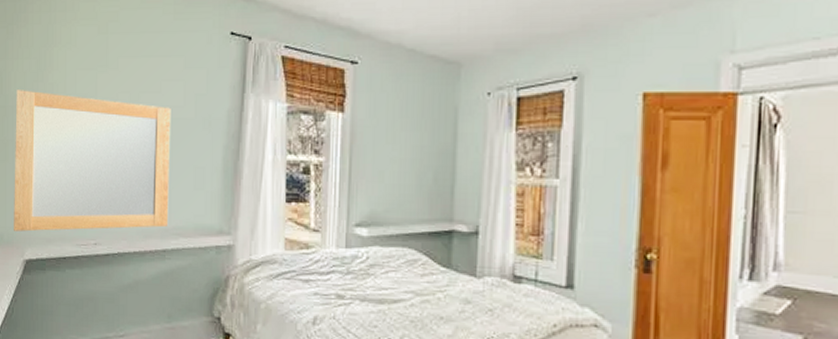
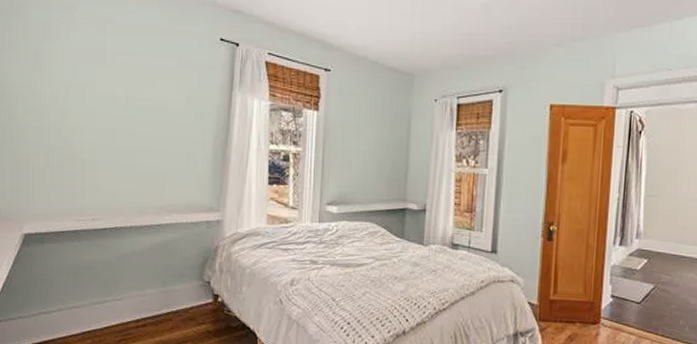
home mirror: present [14,90,171,232] -> none [12,79,165,208]

